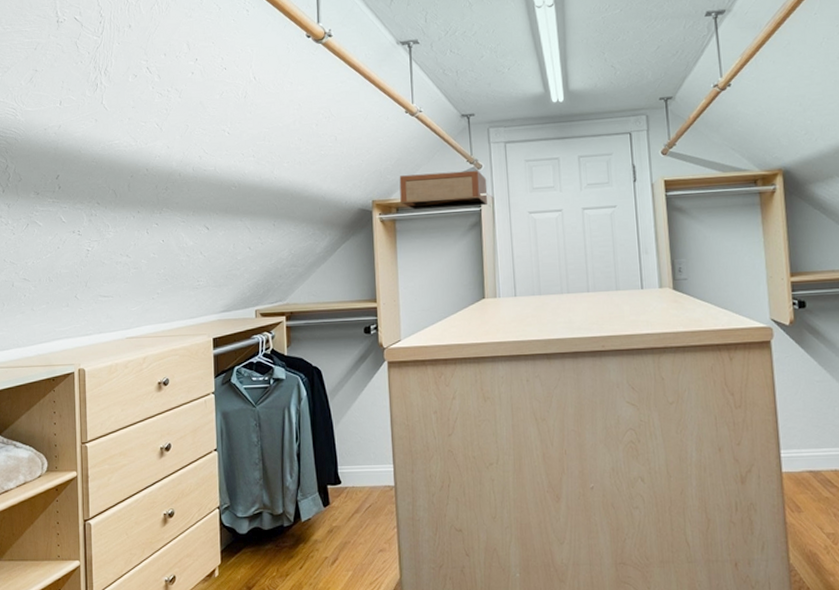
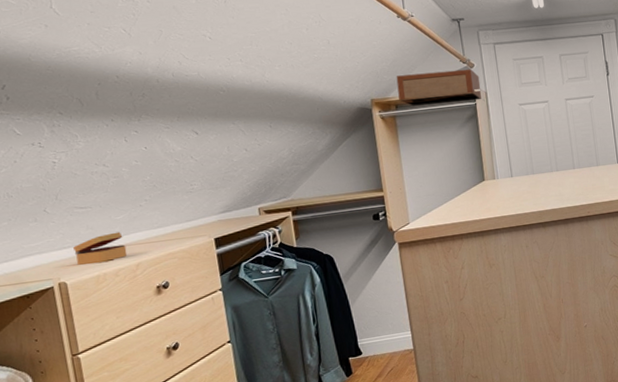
jewelry box: none [94,323,137,354] -> present [73,232,128,265]

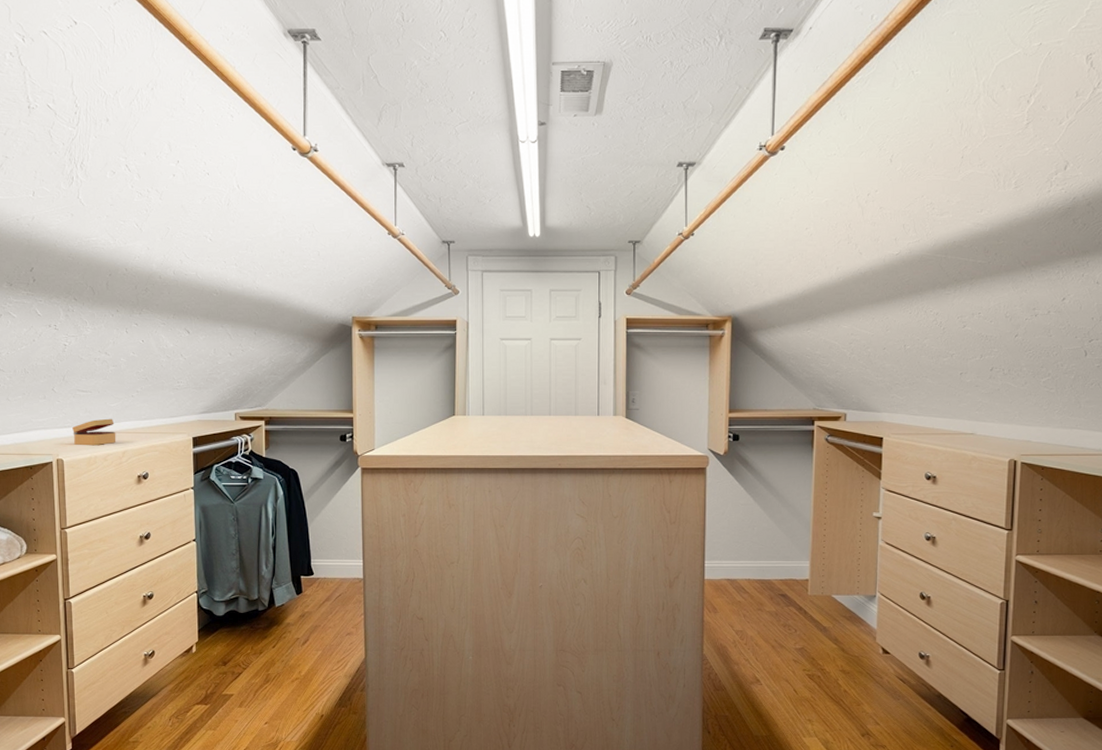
decorative box: present [396,68,482,106] -> none [379,295,463,330]

